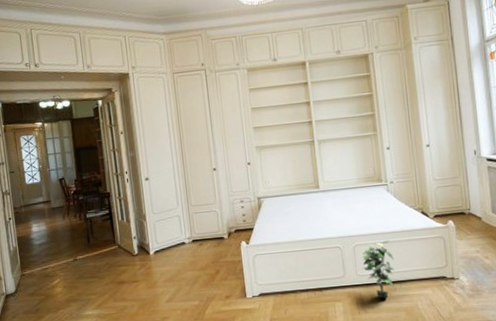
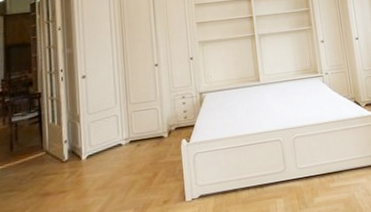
potted plant: present [362,239,395,299] -> none [302,130,332,192]

